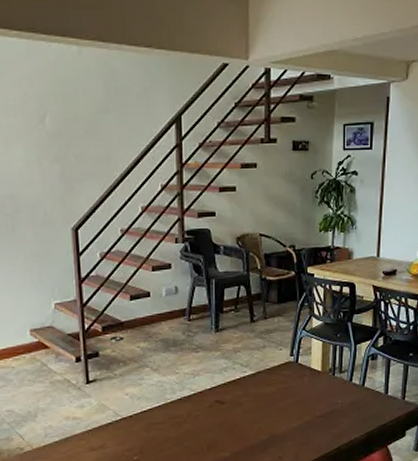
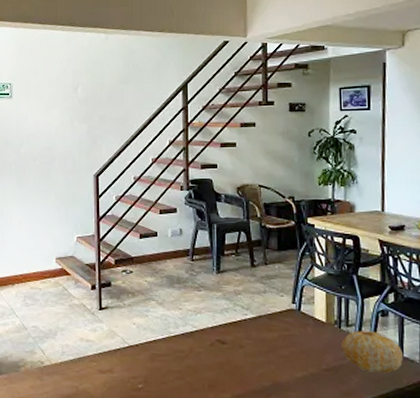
fruit: none [335,375,388,414] -> present [341,331,404,373]

